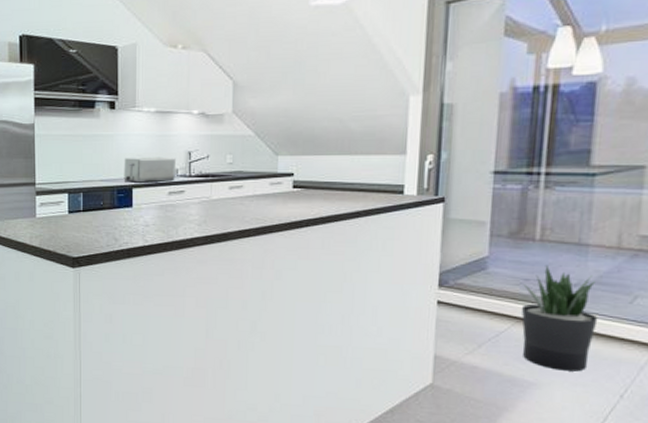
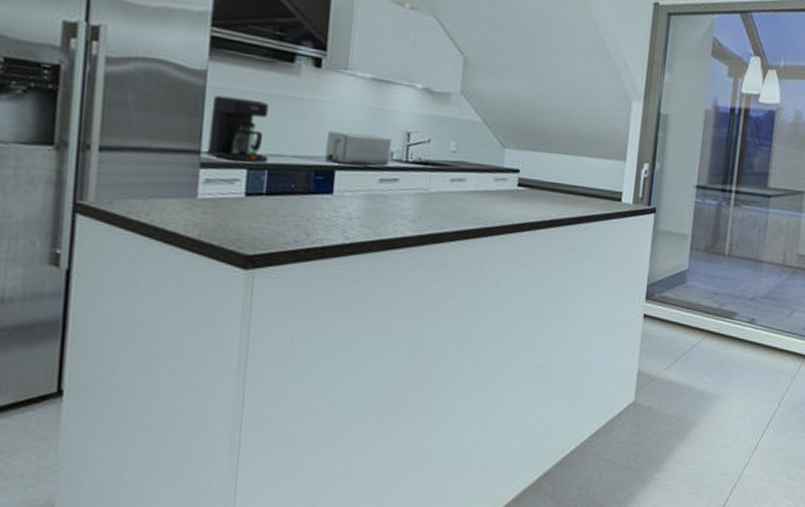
coffee maker: none [39,141,82,189] -> present [206,95,269,163]
planter: present [521,265,598,372] -> none [710,280,767,382]

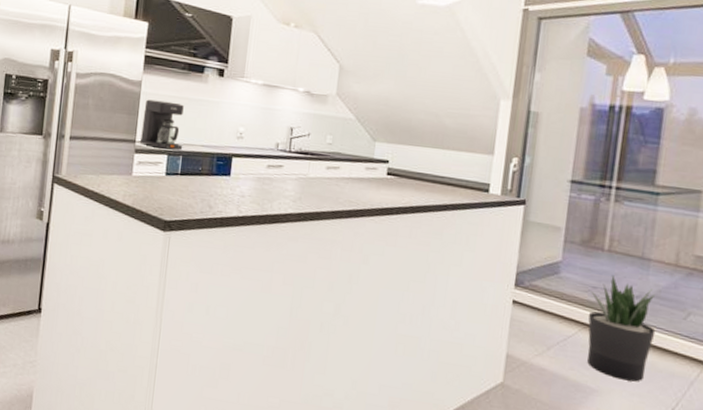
toaster: present [324,131,392,166] -> none [224,126,278,155]
planter: none [710,280,767,382] -> present [587,275,656,382]

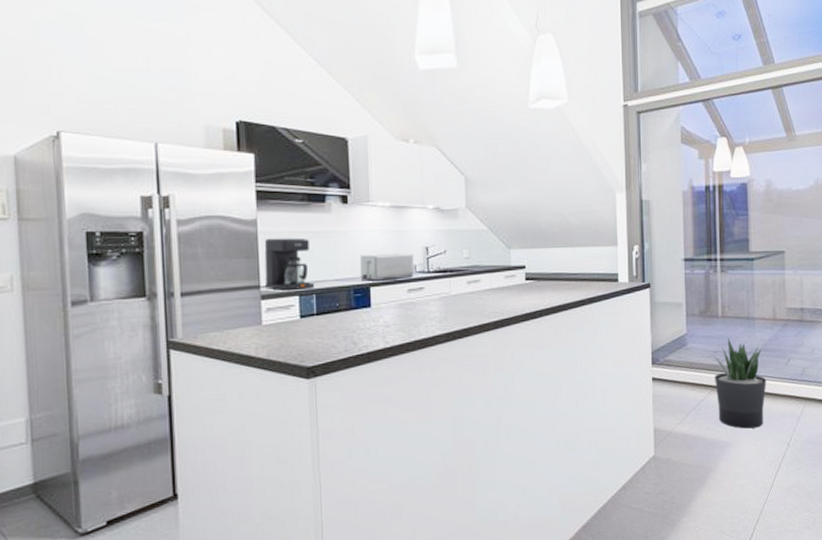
toaster: none [224,126,278,155] -> present [359,253,414,282]

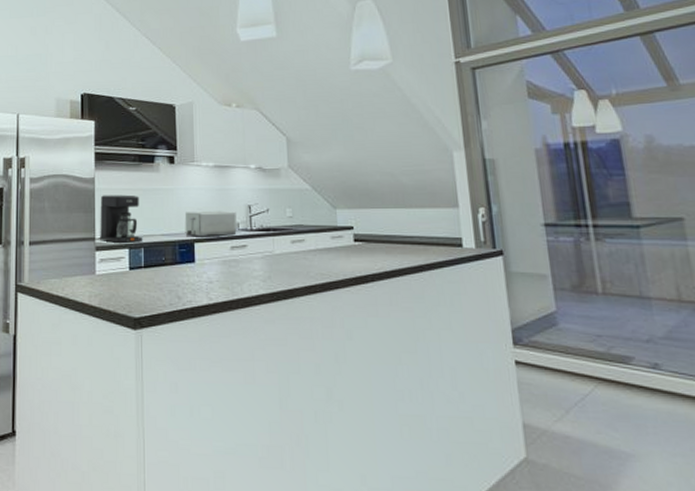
planter: present [713,338,767,429] -> none [596,320,681,439]

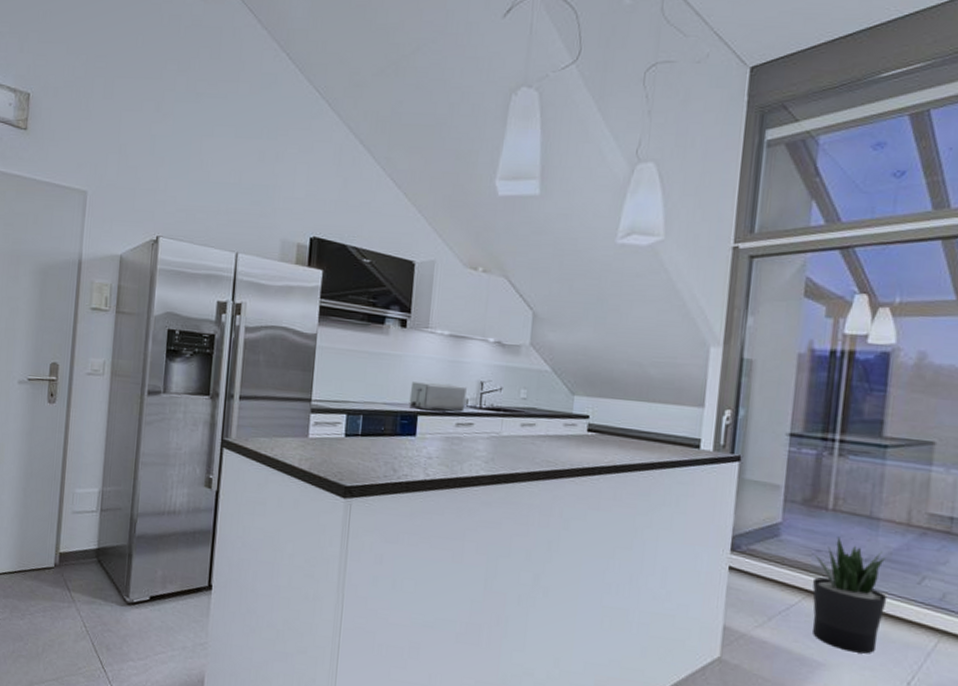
coffee maker: present [99,195,143,244] -> none [315,354,364,409]
planter: none [596,320,681,439] -> present [812,537,888,654]

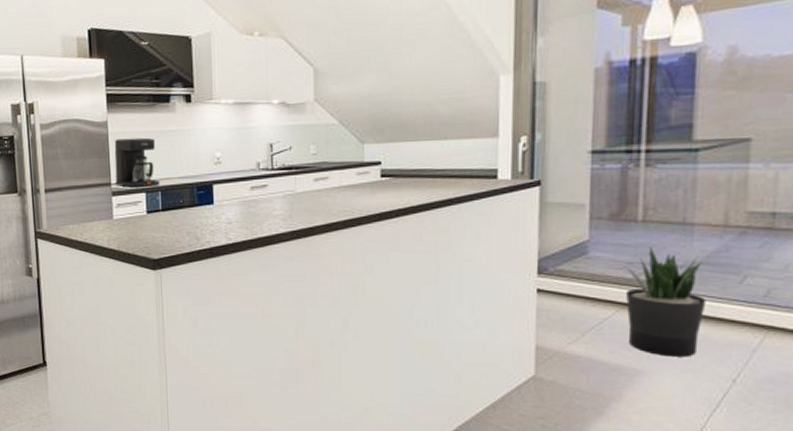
coffee maker: none [315,354,364,409] -> present [114,137,160,188]
toaster: present [409,382,467,412] -> none [202,150,257,180]

